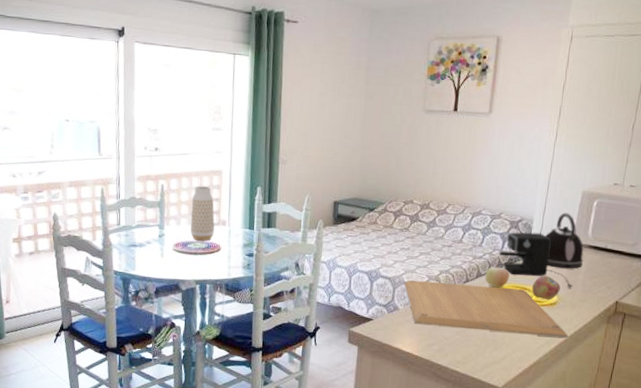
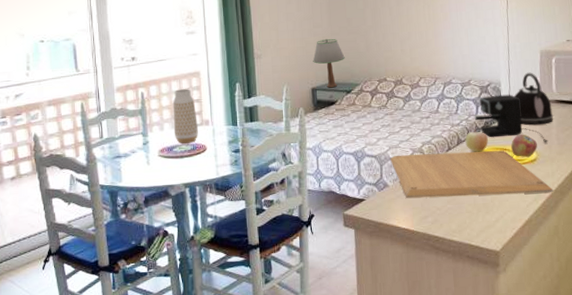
table lamp: none [339,151,373,204] -> present [313,38,345,88]

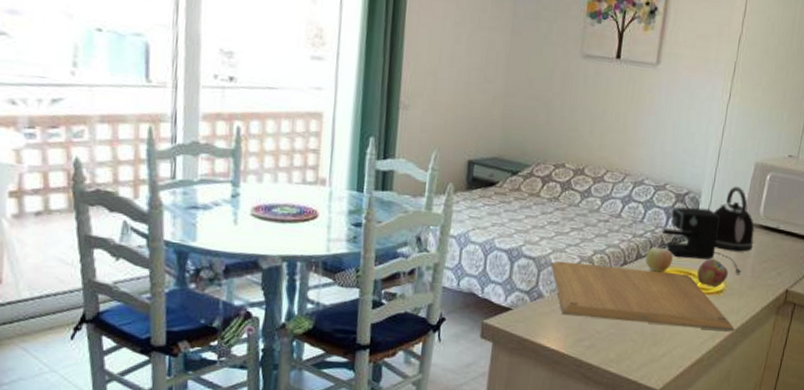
vase: present [172,89,198,144] -> none [276,131,311,205]
table lamp: present [313,38,345,88] -> none [475,99,518,165]

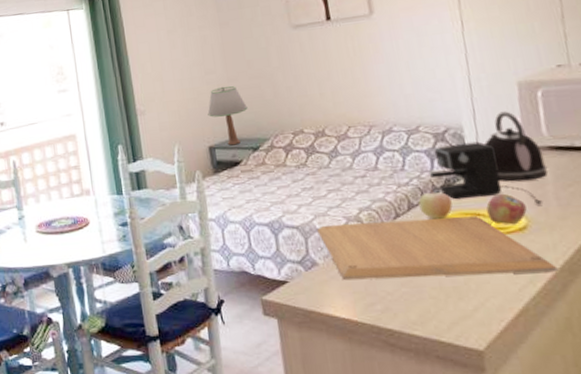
table lamp: none [475,99,518,165] -> present [207,86,248,146]

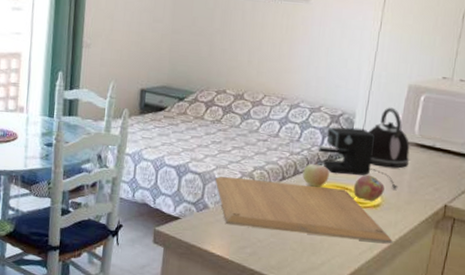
table lamp: present [207,86,248,146] -> none [146,36,184,93]

